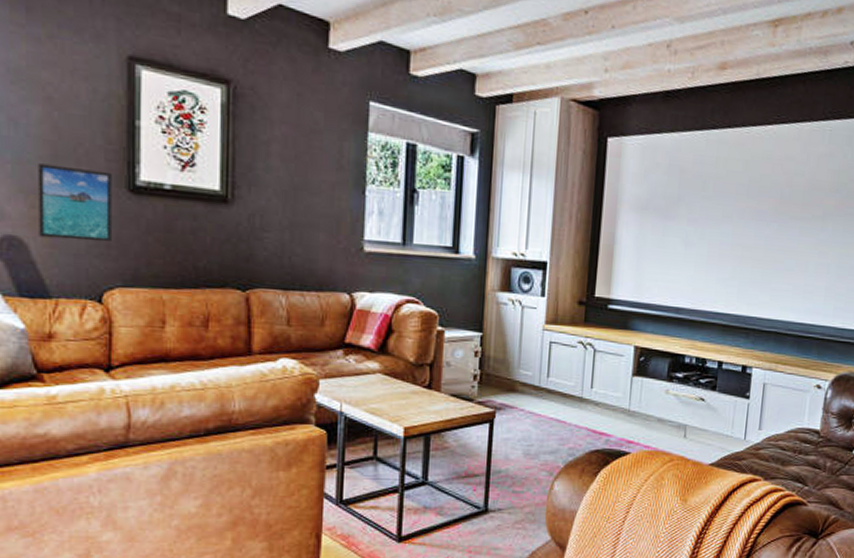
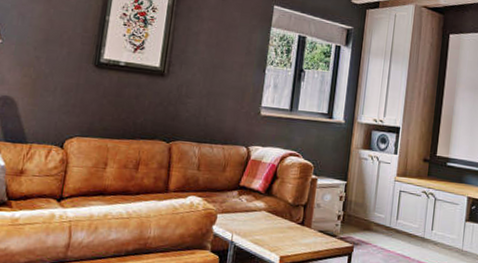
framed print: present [38,163,112,243] -> none [26,45,84,103]

